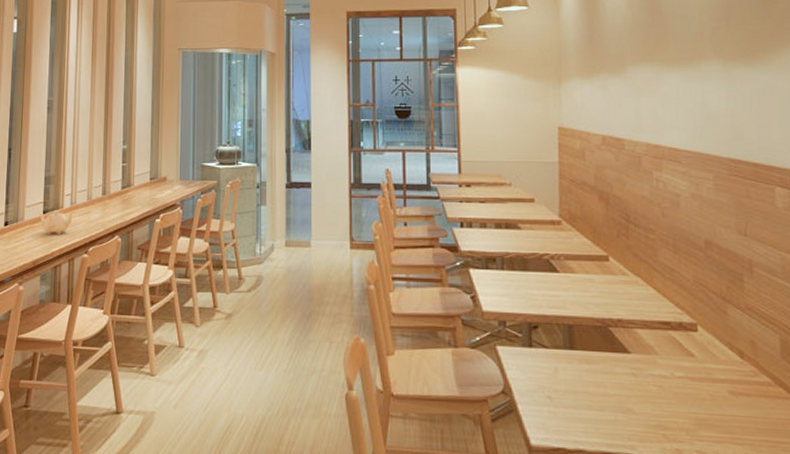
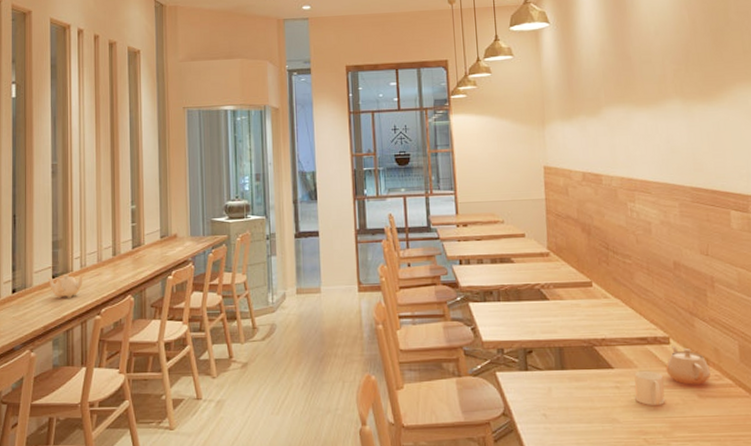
mug: none [653,358,690,400] -> present [634,370,665,406]
teapot: none [691,333,746,380] -> present [665,345,712,385]

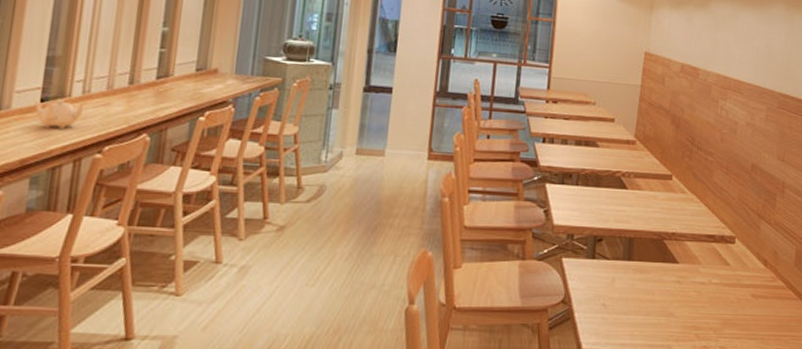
mug: present [634,370,665,406] -> none [694,267,724,303]
teapot: present [665,345,712,385] -> none [727,245,768,285]

